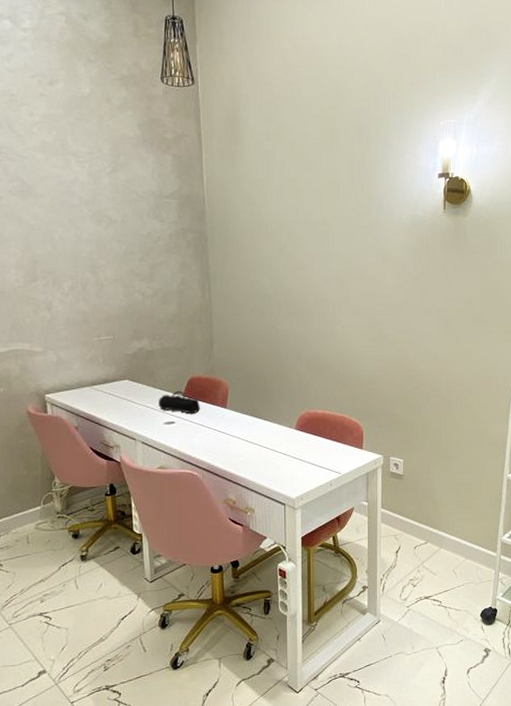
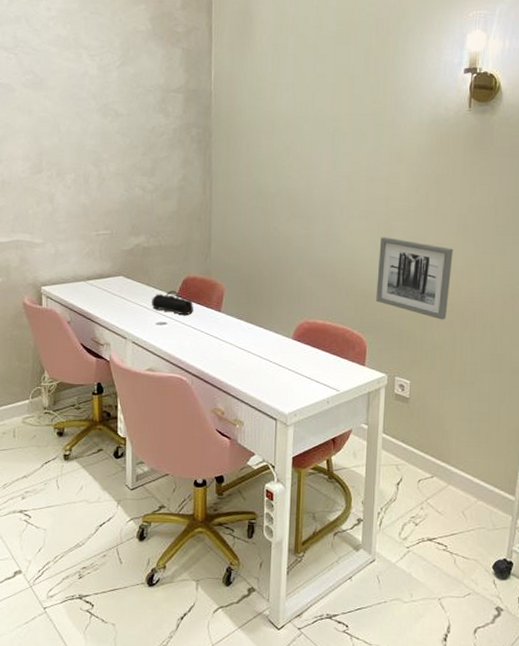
wall art: none [369,331,436,403] -> present [376,237,453,320]

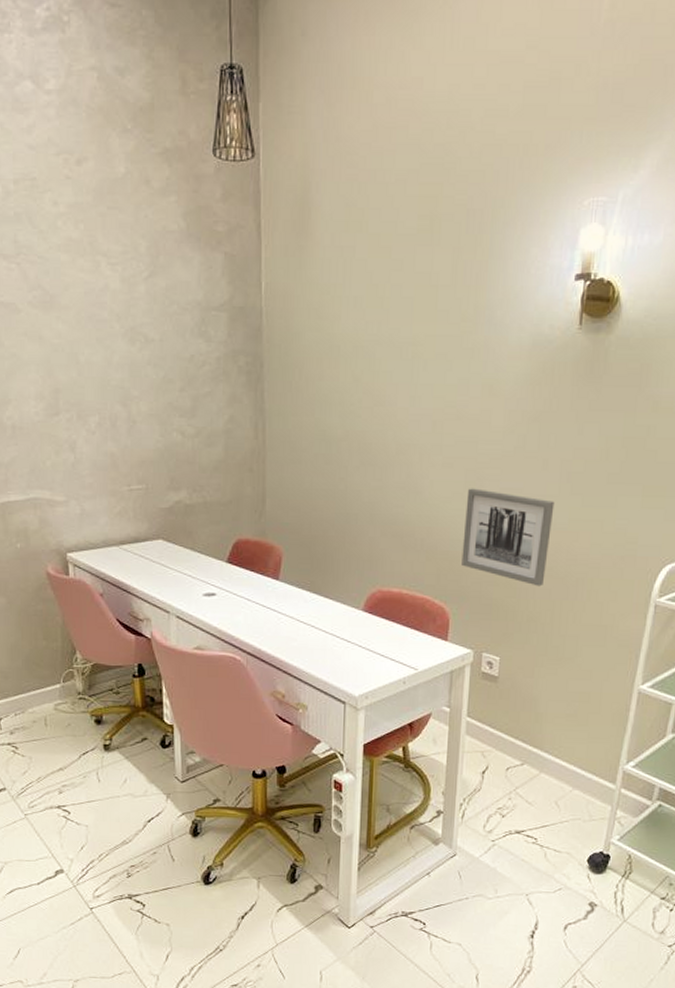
pencil case: present [151,290,193,316] -> none [197,555,247,585]

